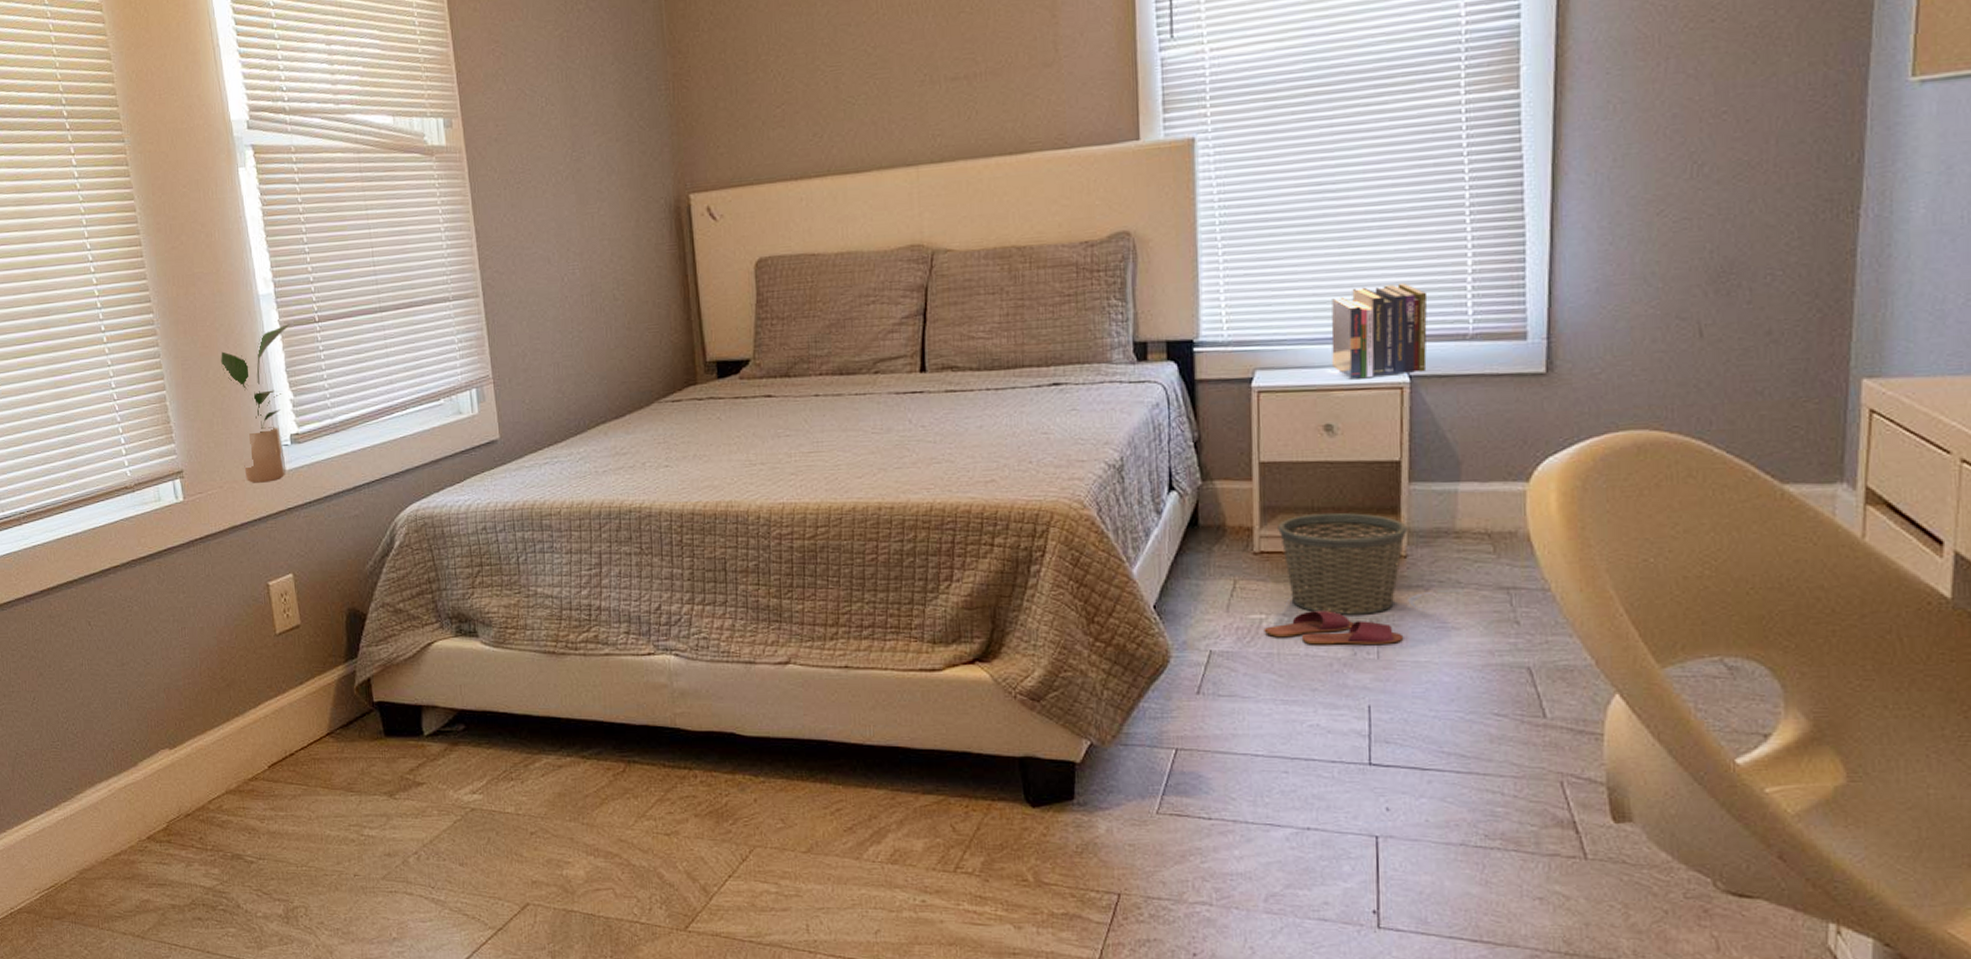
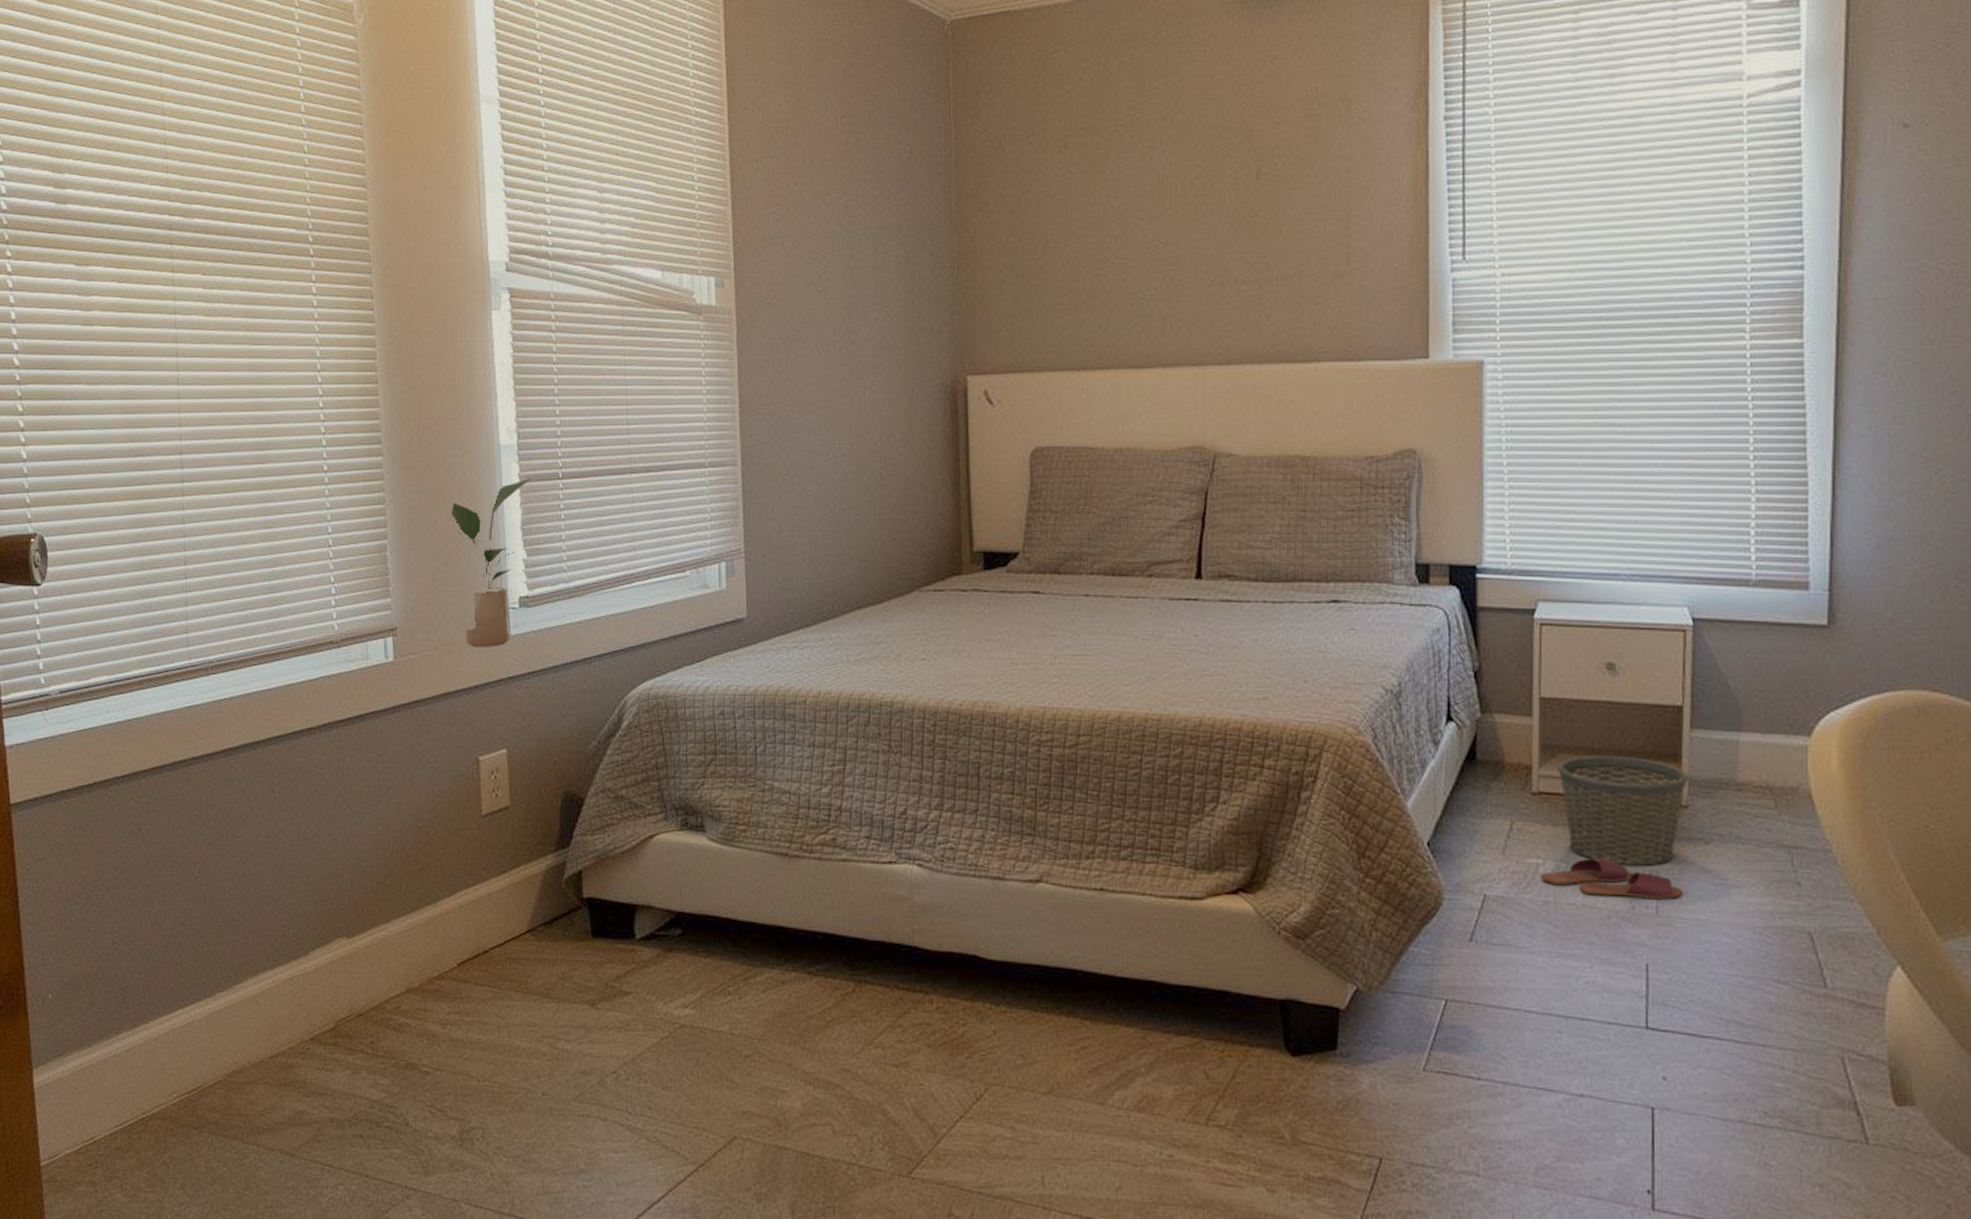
books: present [1331,282,1428,379] -> none [1615,523,1712,618]

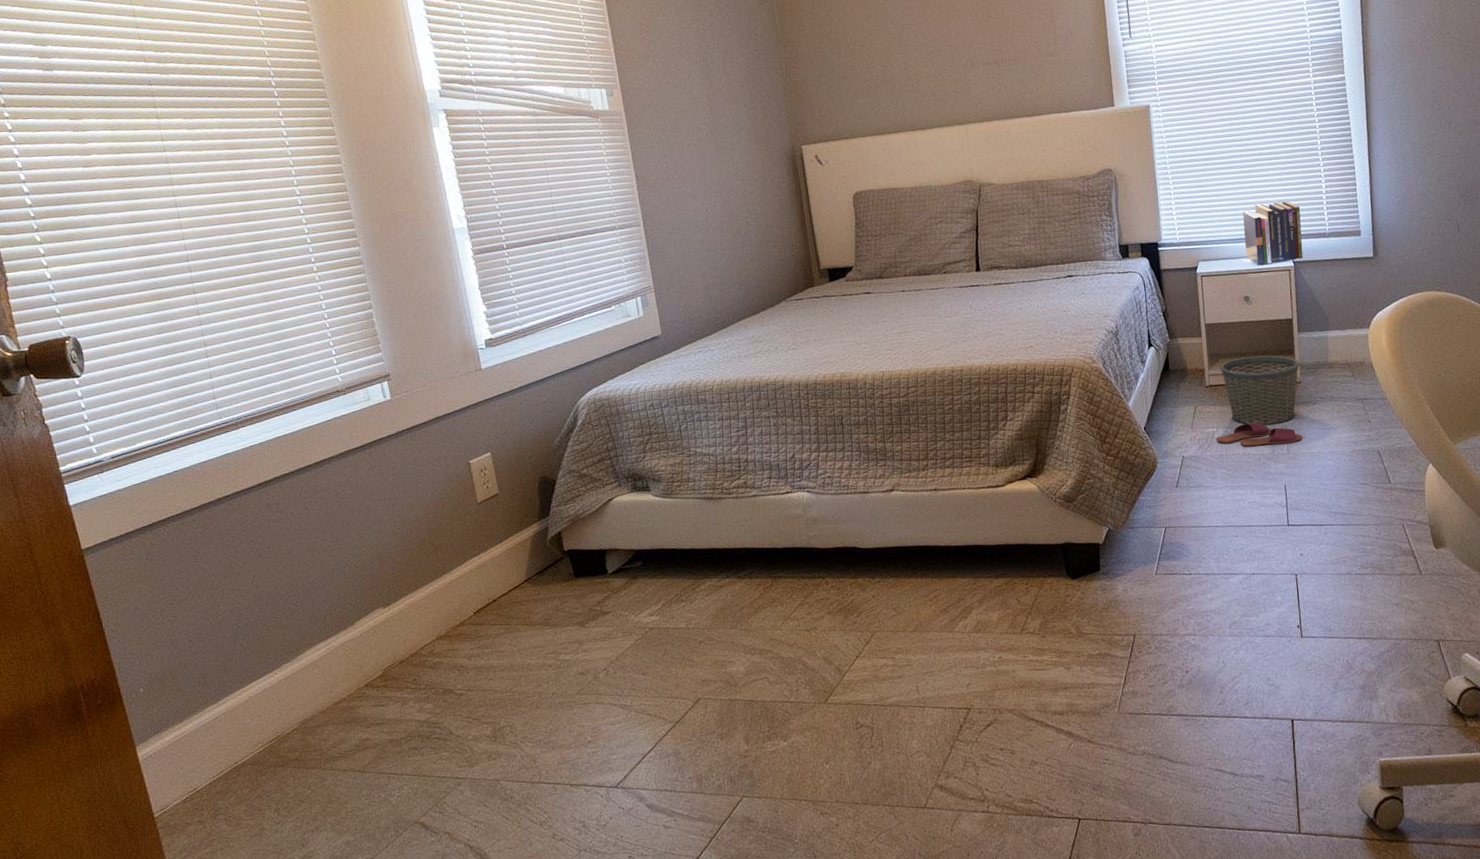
potted plant: present [451,478,531,647] -> none [421,251,482,381]
books: none [1615,523,1712,618] -> present [1242,200,1303,266]

